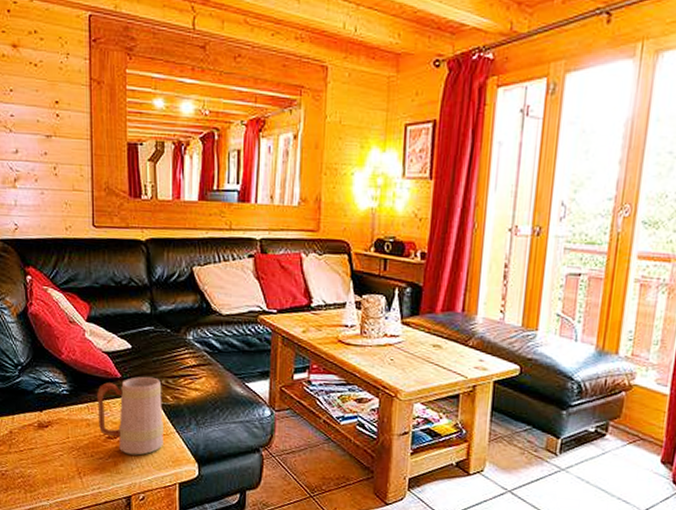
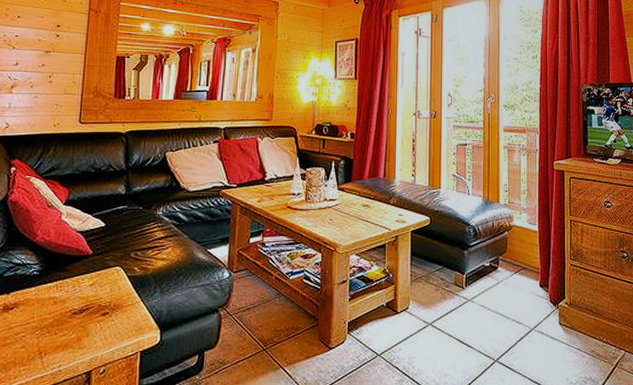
mug: present [97,376,165,456] -> none [66,251,131,328]

